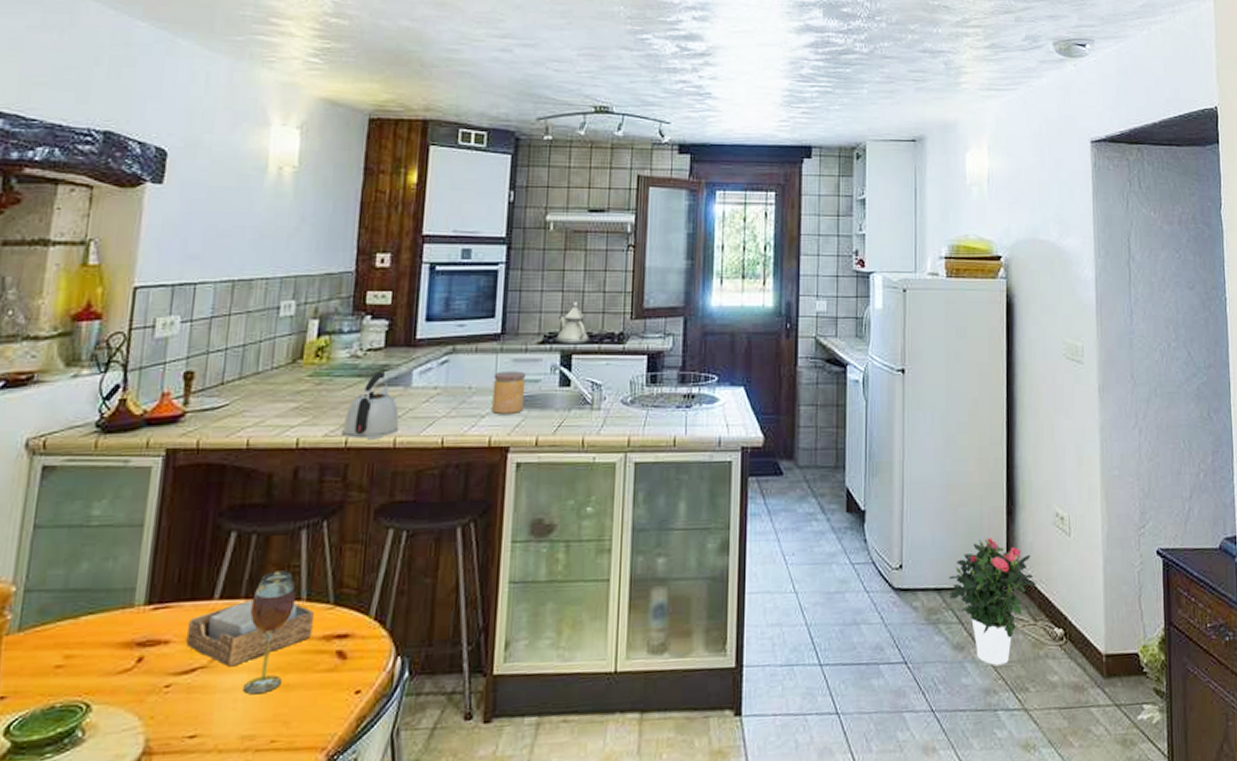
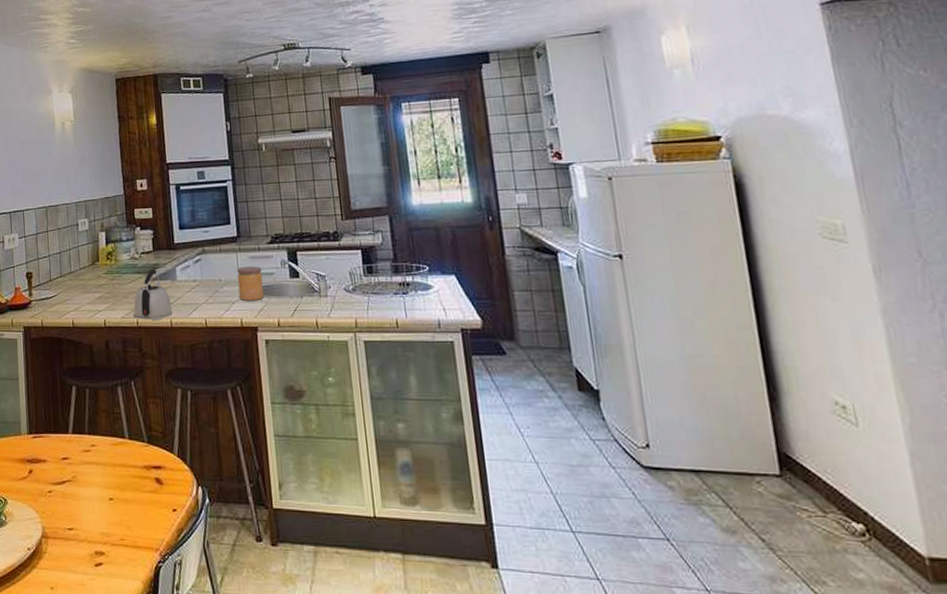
napkin holder: present [185,599,314,667] -> none [55,435,136,482]
wineglass: present [244,570,296,695] -> none [93,416,122,504]
teapot: present [553,301,591,345] -> none [279,207,311,244]
potted flower: present [948,537,1037,665] -> none [705,423,821,554]

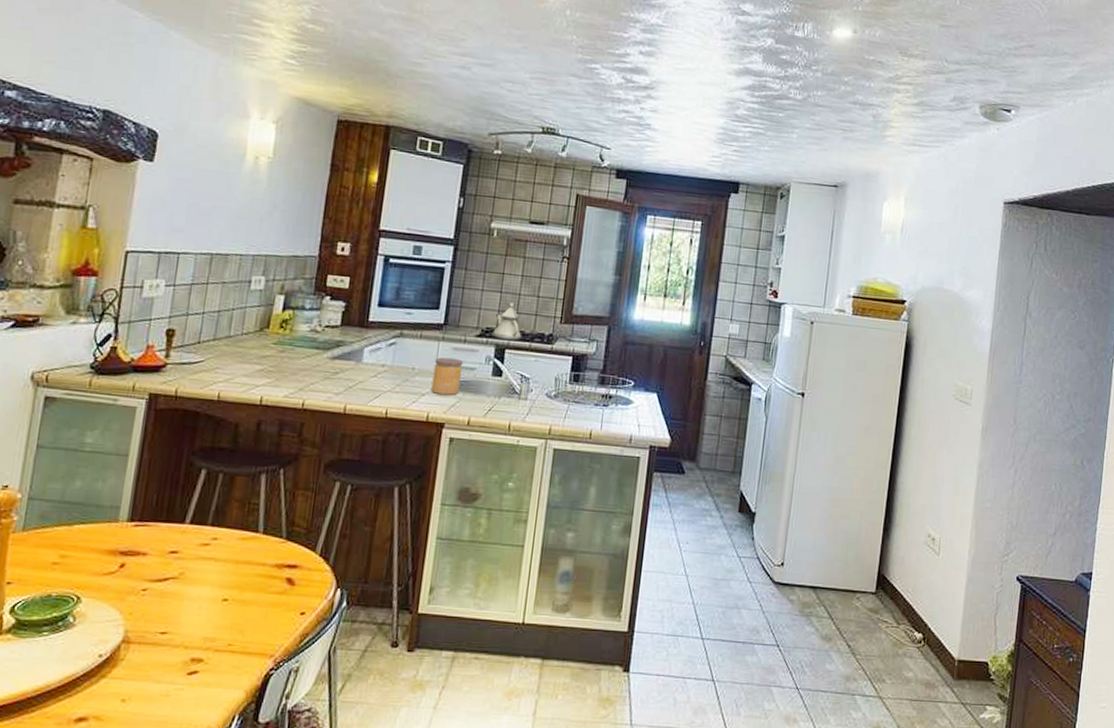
kettle: present [133,269,173,321] -> none [300,346,350,405]
teapot: none [279,207,311,244] -> present [490,302,524,342]

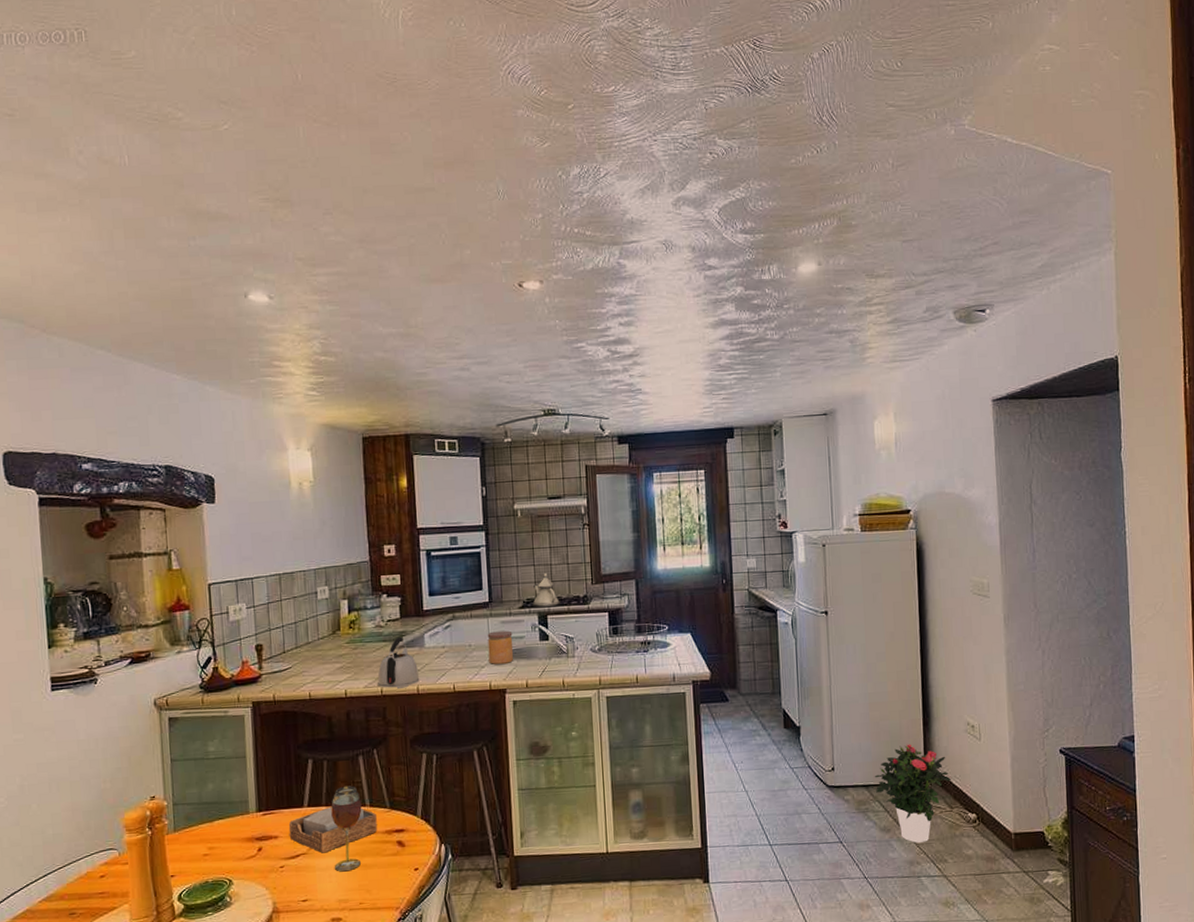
napkin holder: none [160,527,269,580] -> present [288,806,377,853]
wineglass: none [207,506,255,606] -> present [331,785,362,872]
kettle: none [300,346,350,405] -> present [377,636,420,689]
potted flower: none [823,548,904,657] -> present [874,744,952,843]

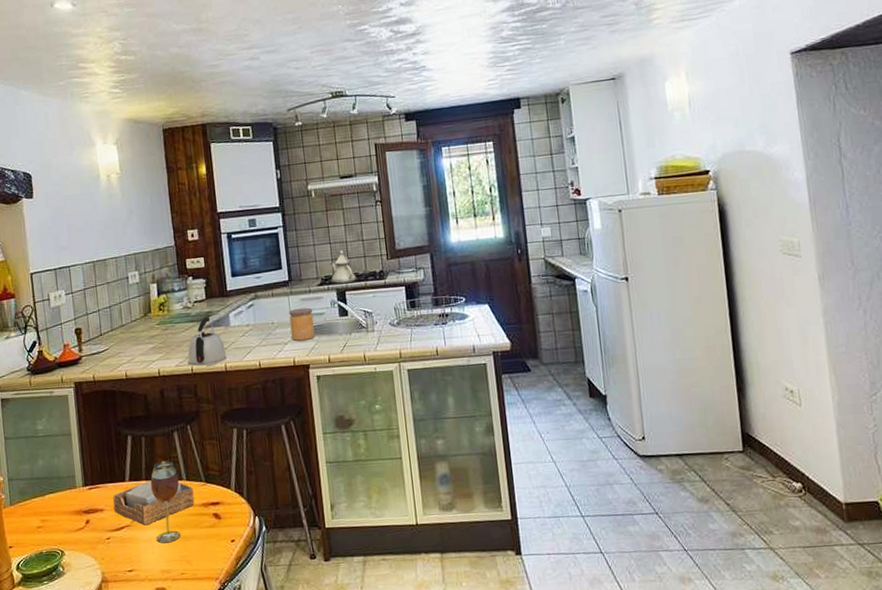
potted flower: present [874,744,952,843] -> none [688,411,773,514]

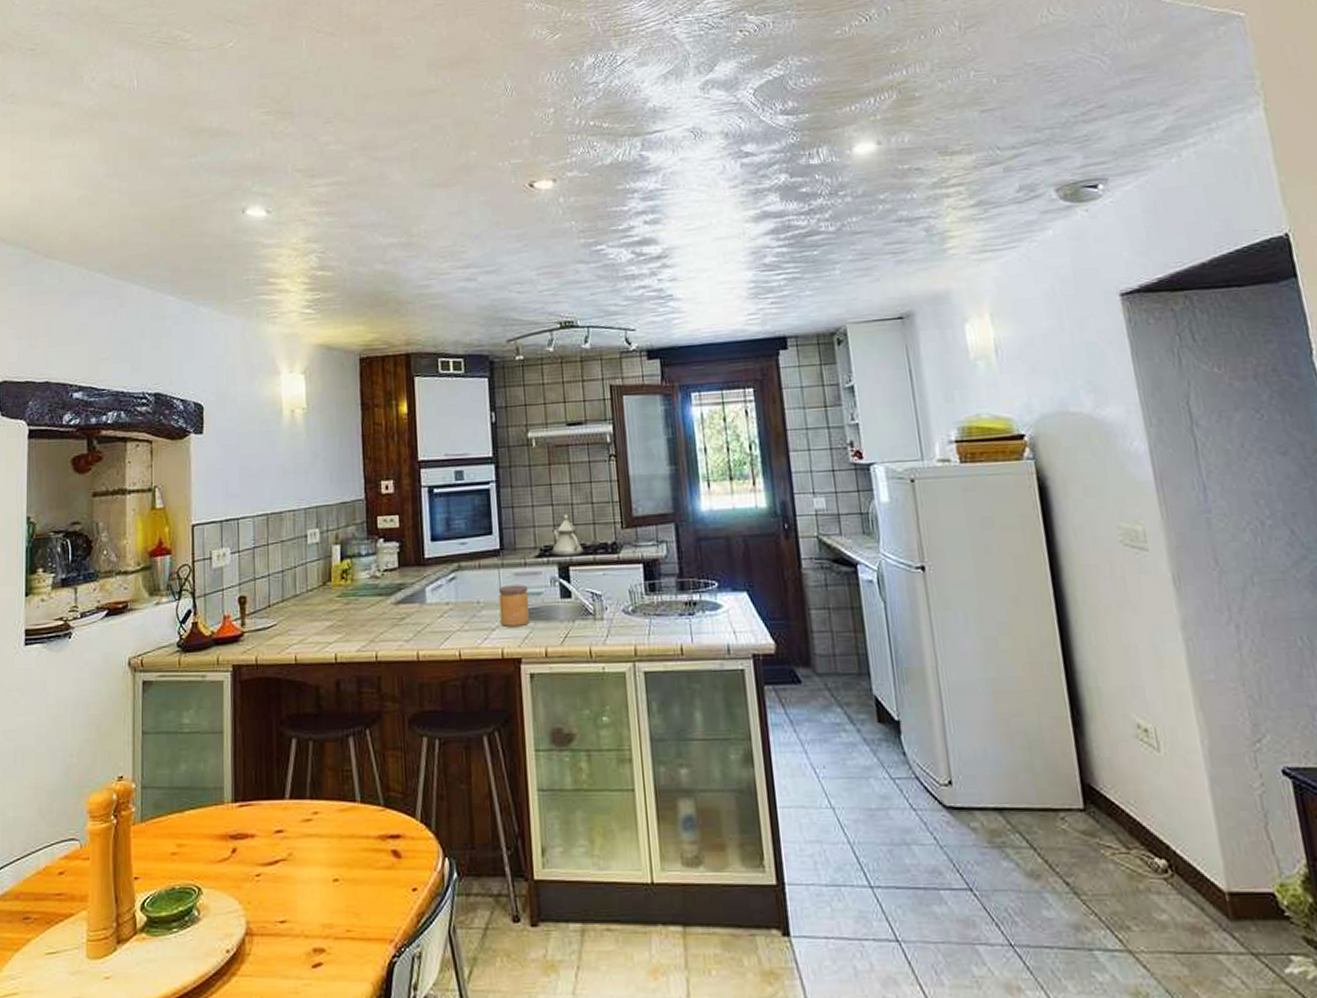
napkin holder: present [112,480,195,526] -> none [267,799,369,861]
wineglass: present [150,460,181,544] -> none [316,774,352,887]
kettle: present [187,316,227,367] -> none [372,590,420,654]

